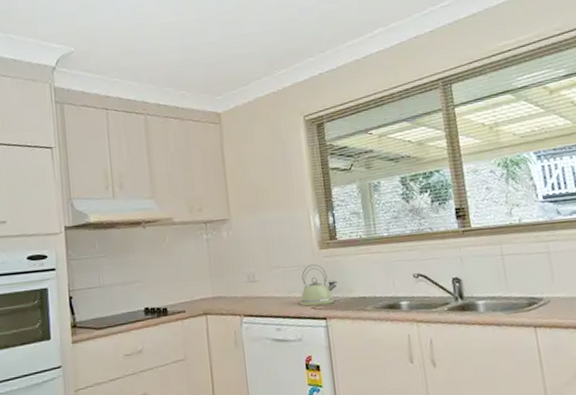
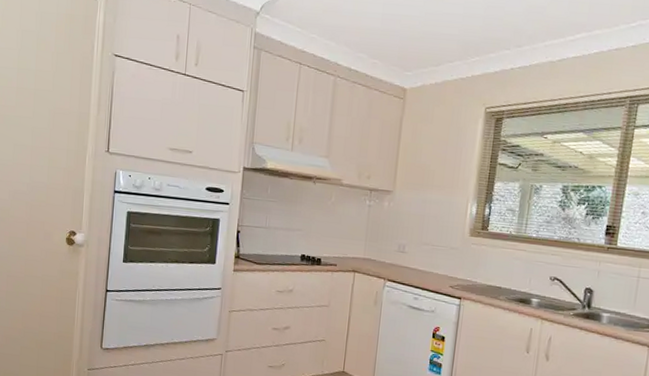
kettle: present [299,264,337,307] -> none [440,248,479,288]

